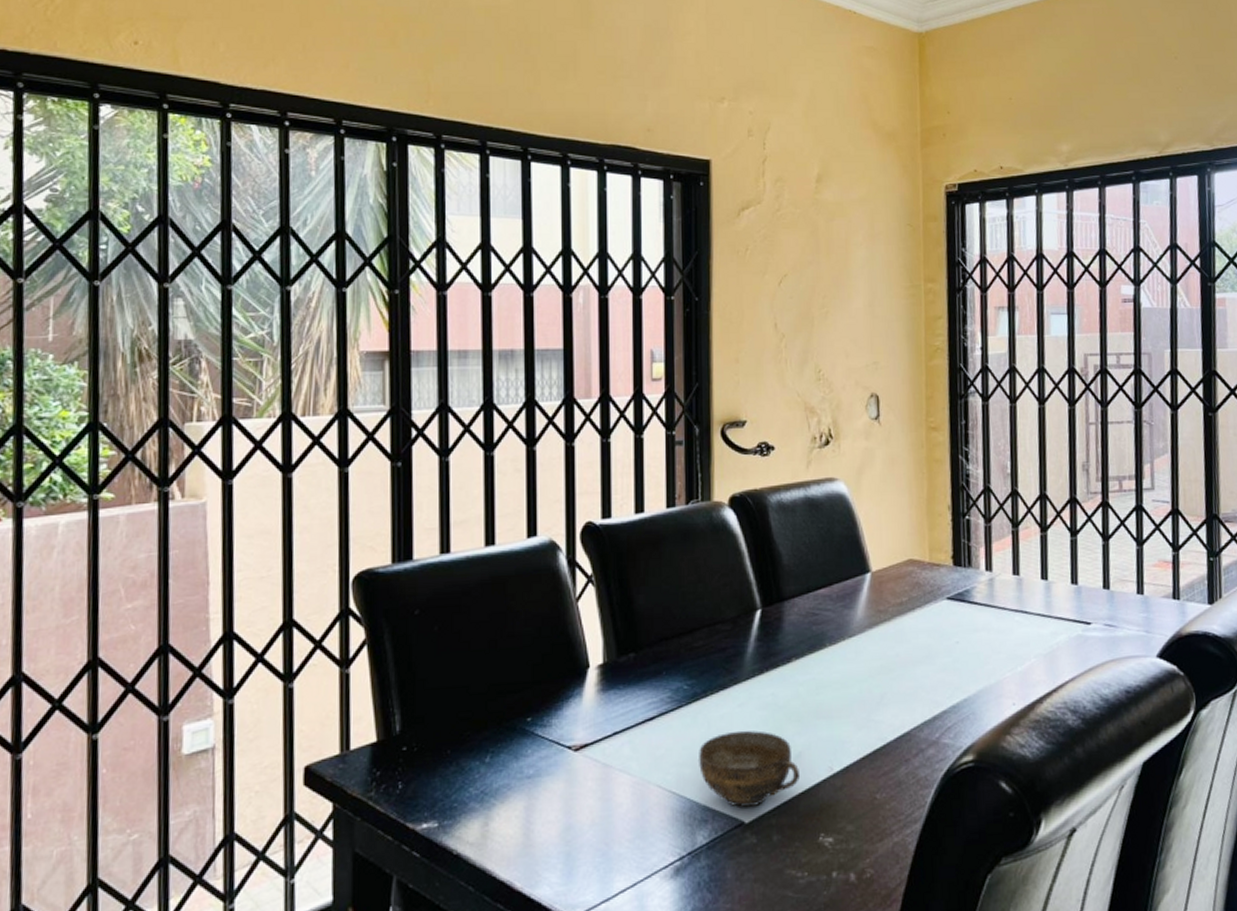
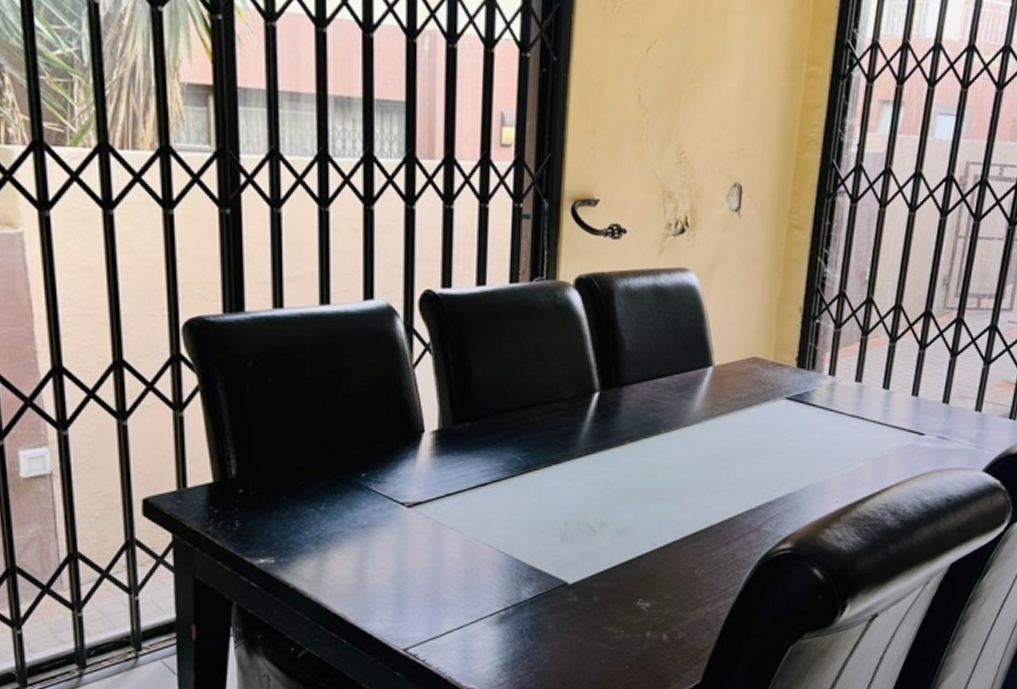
cup: present [699,730,799,807] -> none [528,502,624,570]

